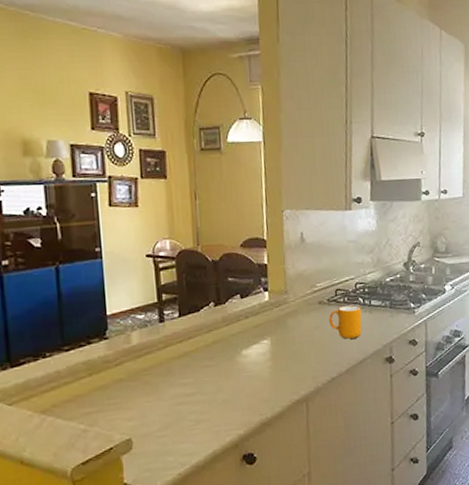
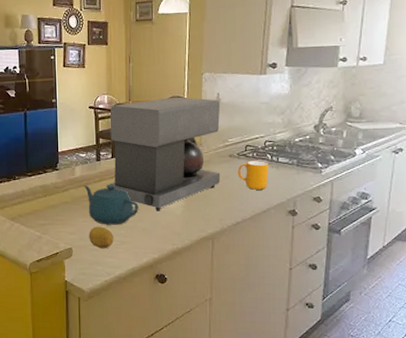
teapot: none [143,349,217,403] -> present [83,184,139,225]
fruit: none [154,404,188,434] -> present [89,226,114,249]
coffee maker: none [174,238,311,377] -> present [109,97,221,211]

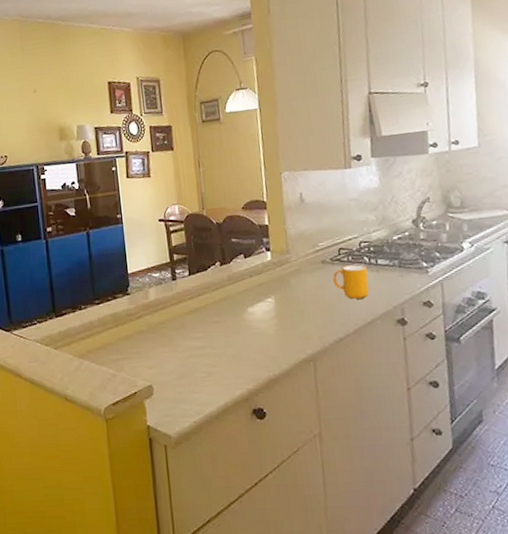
teapot: present [83,184,139,225] -> none [159,305,225,354]
fruit: present [89,226,114,249] -> none [170,356,200,383]
coffee maker: present [109,97,221,211] -> none [182,199,315,333]

